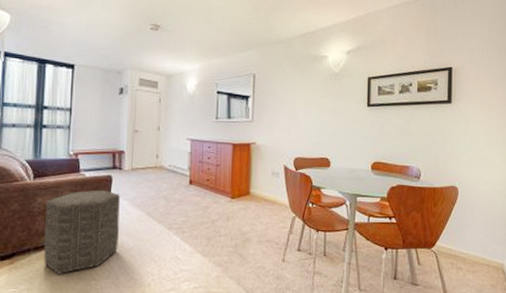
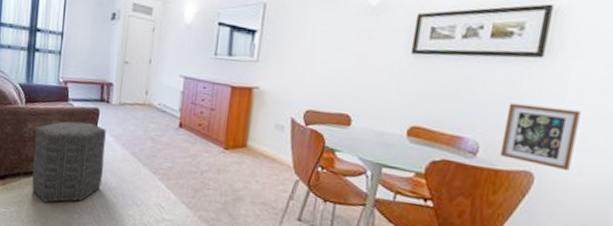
picture frame: none [434,137,479,183] -> present [499,103,581,172]

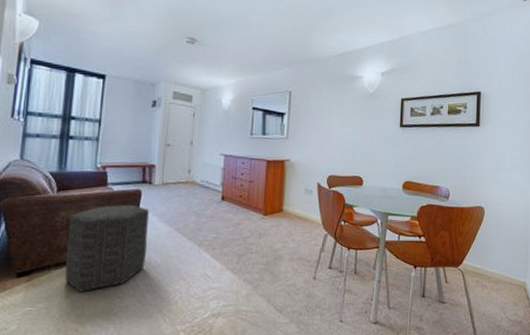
picture frame: present [499,103,581,172] -> none [462,159,505,204]

